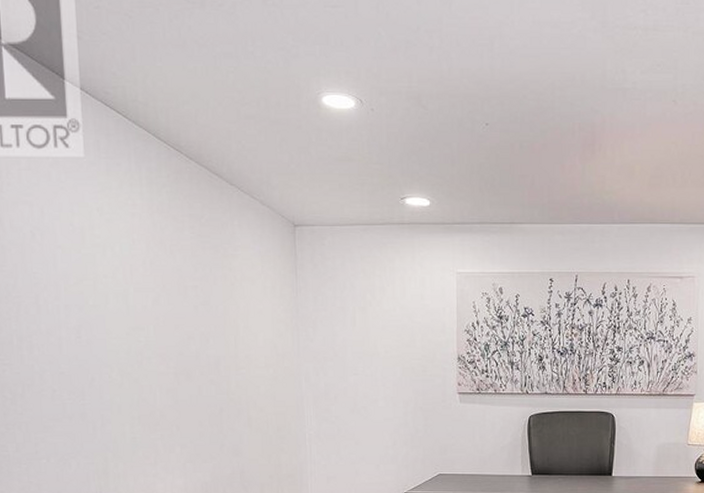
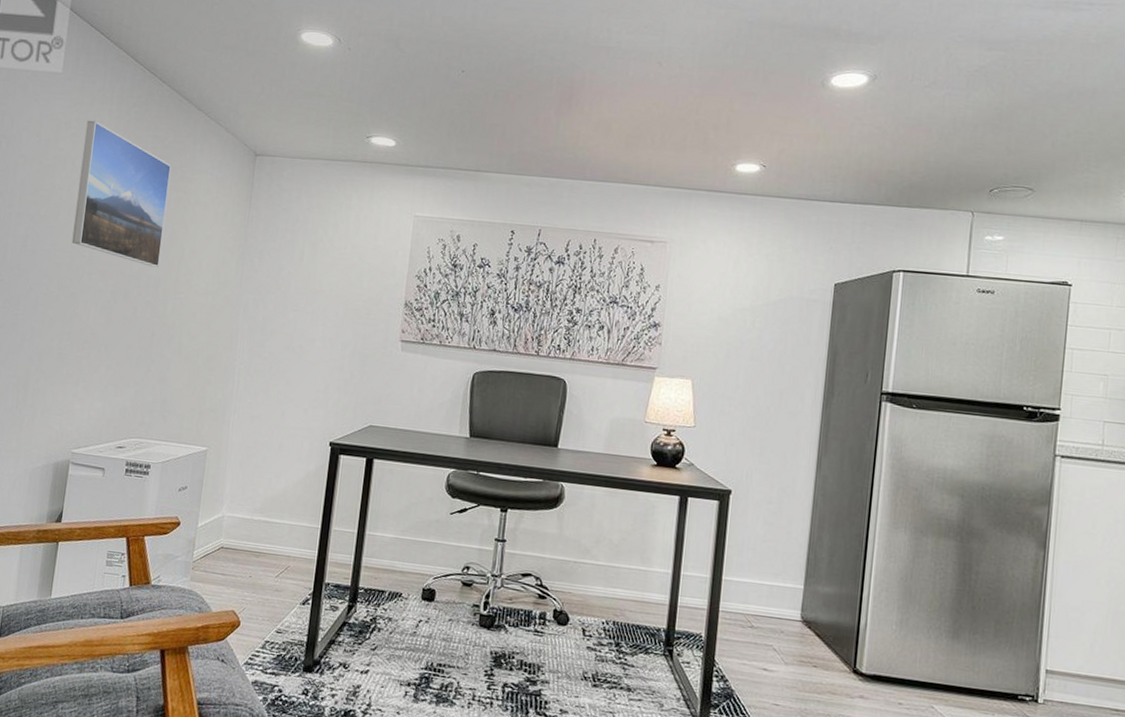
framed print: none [119,204,216,346] -> present [71,120,171,267]

